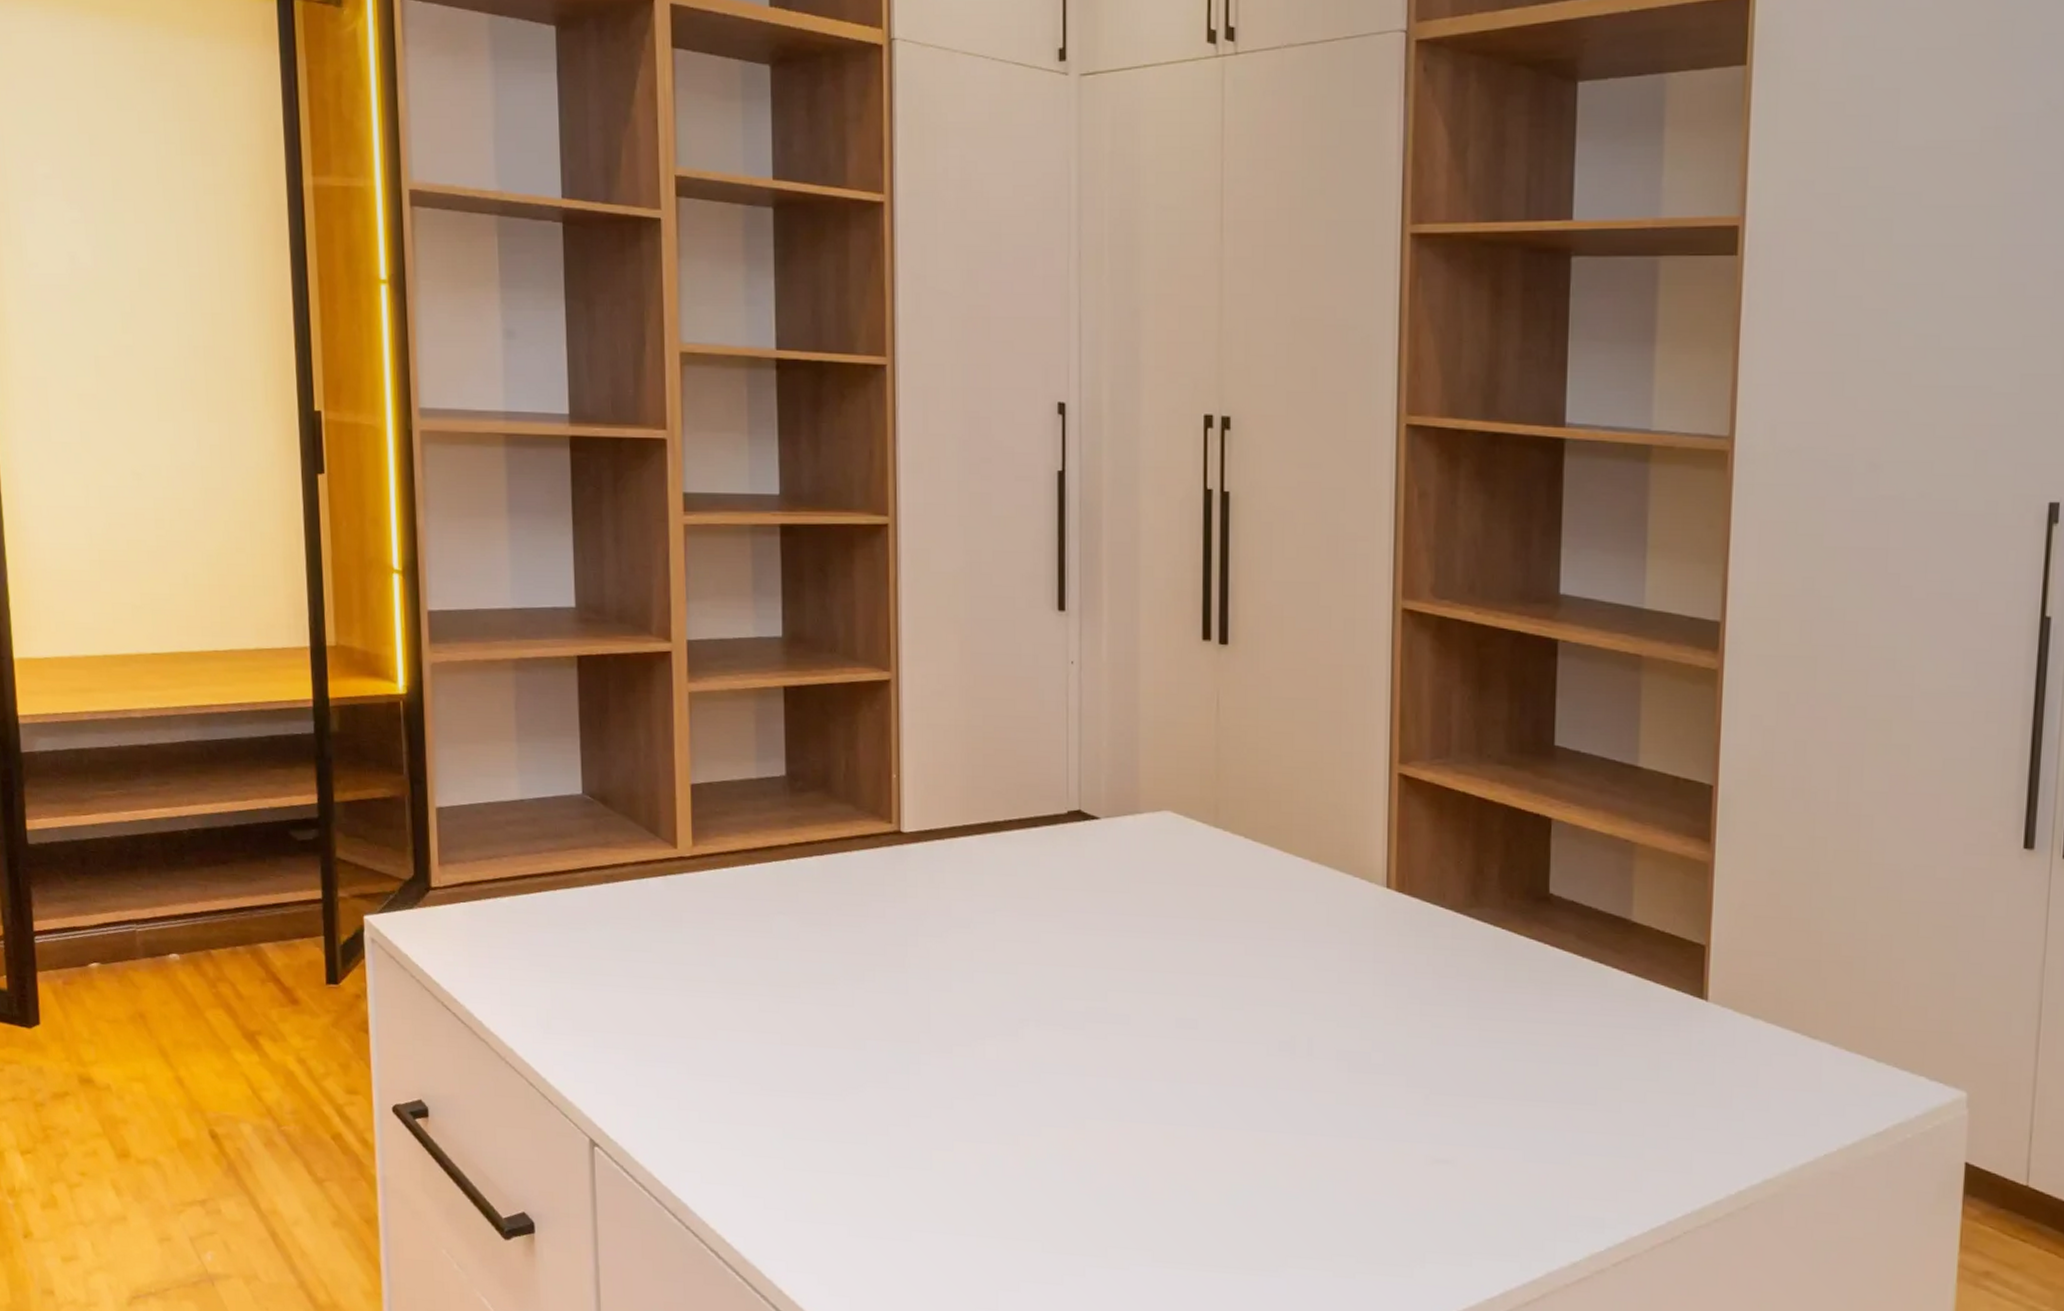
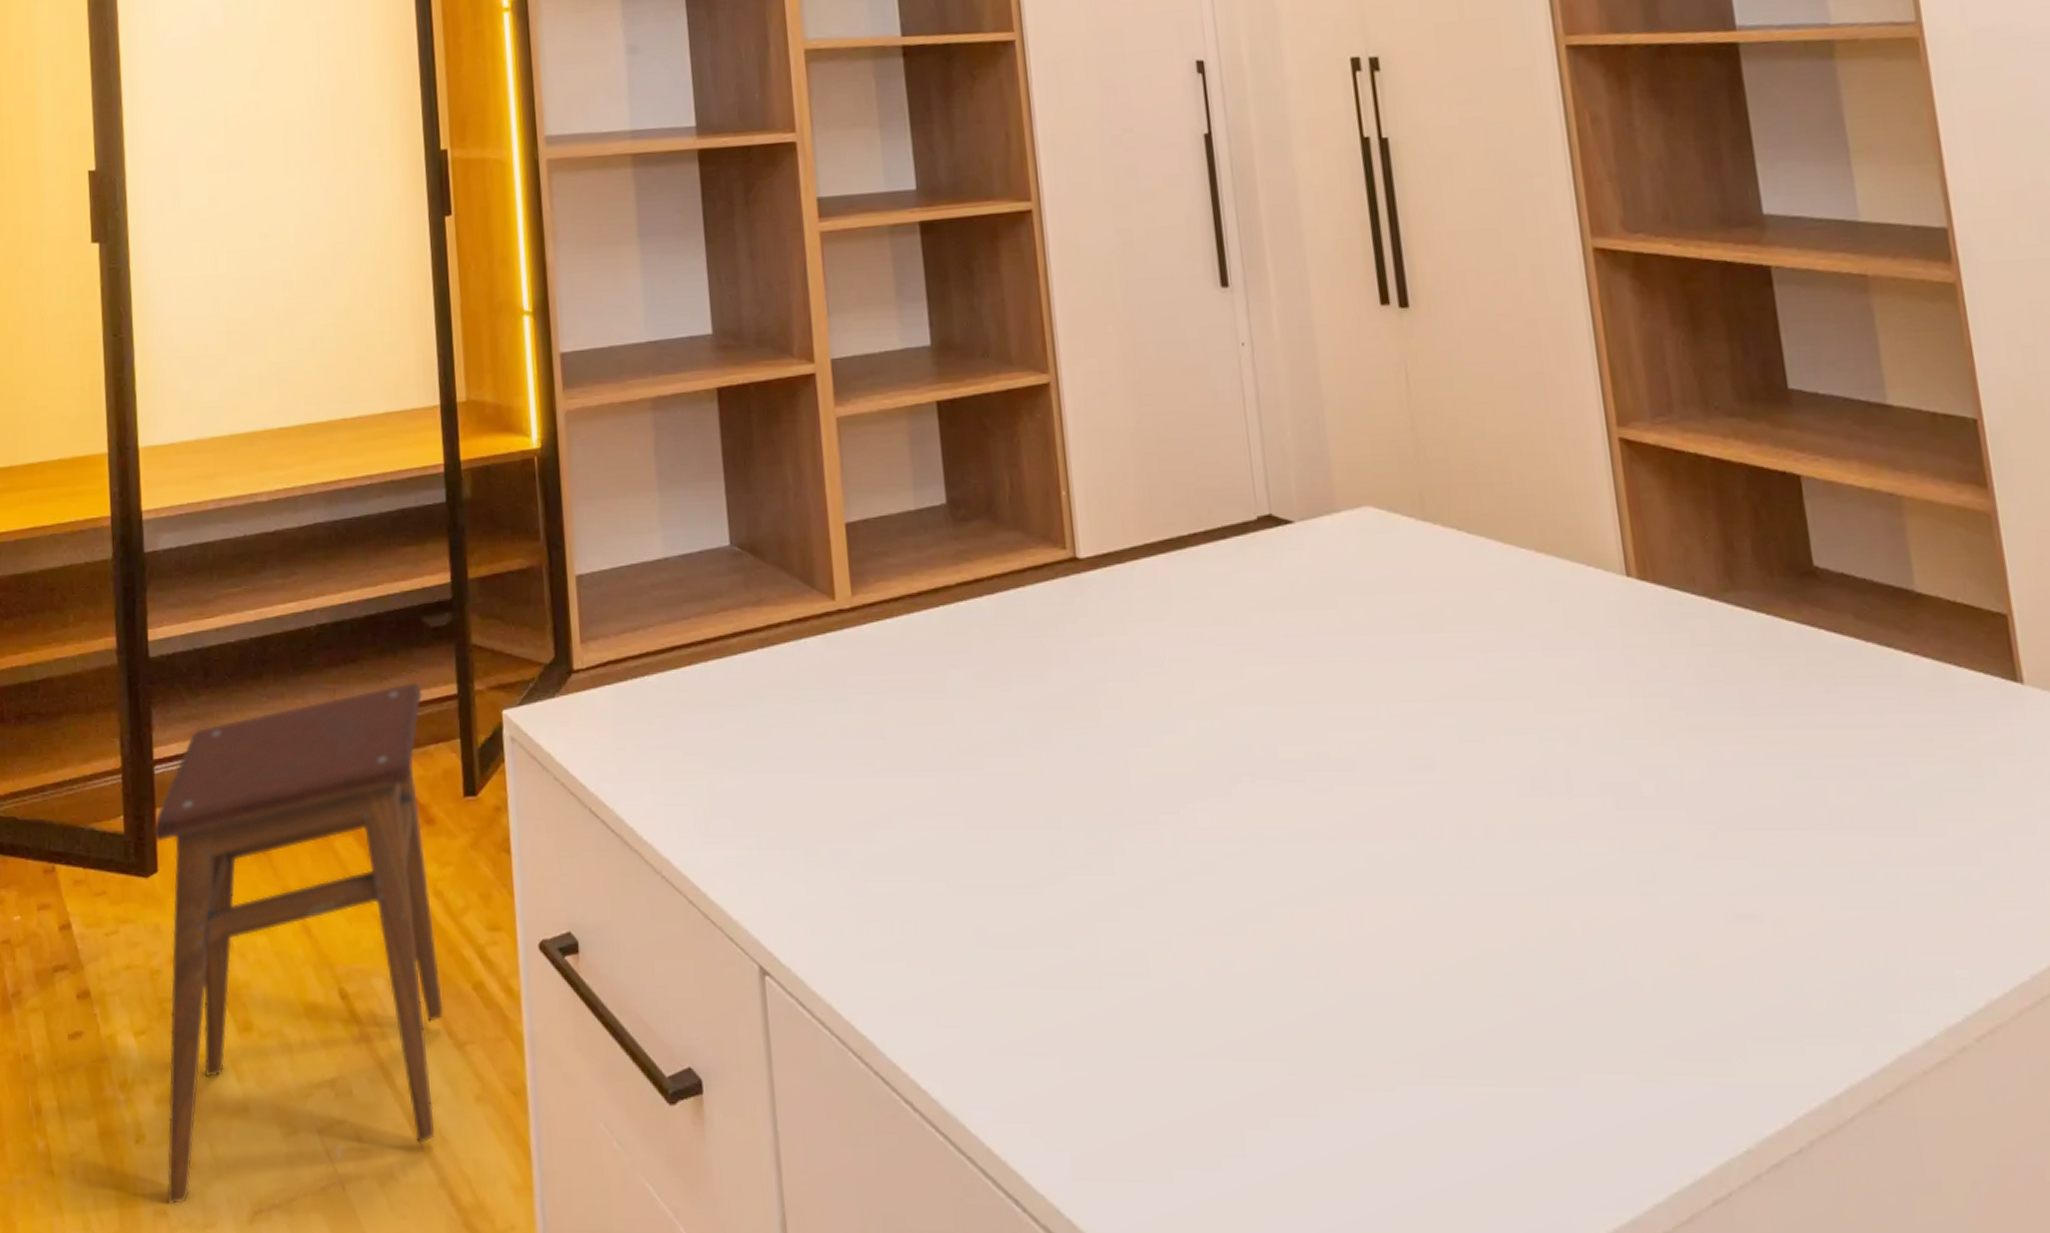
stool: none [34,884,305,1288] -> present [152,681,444,1206]

